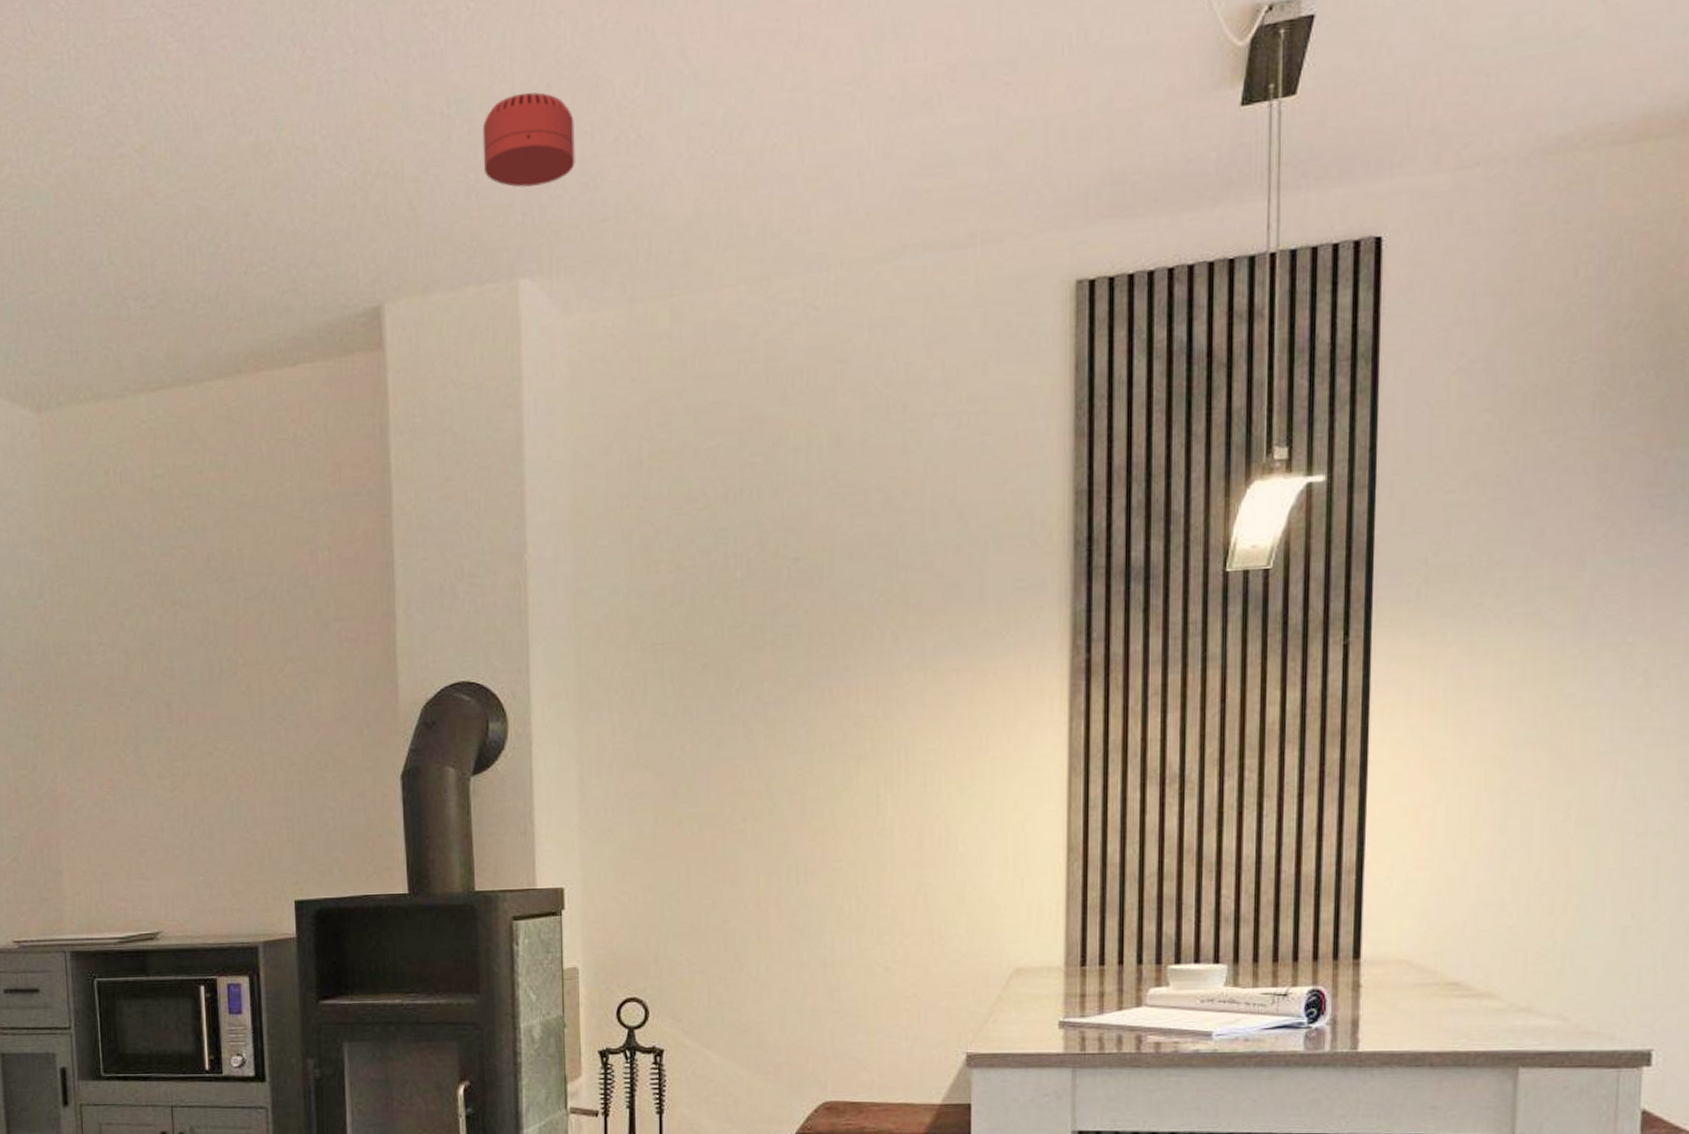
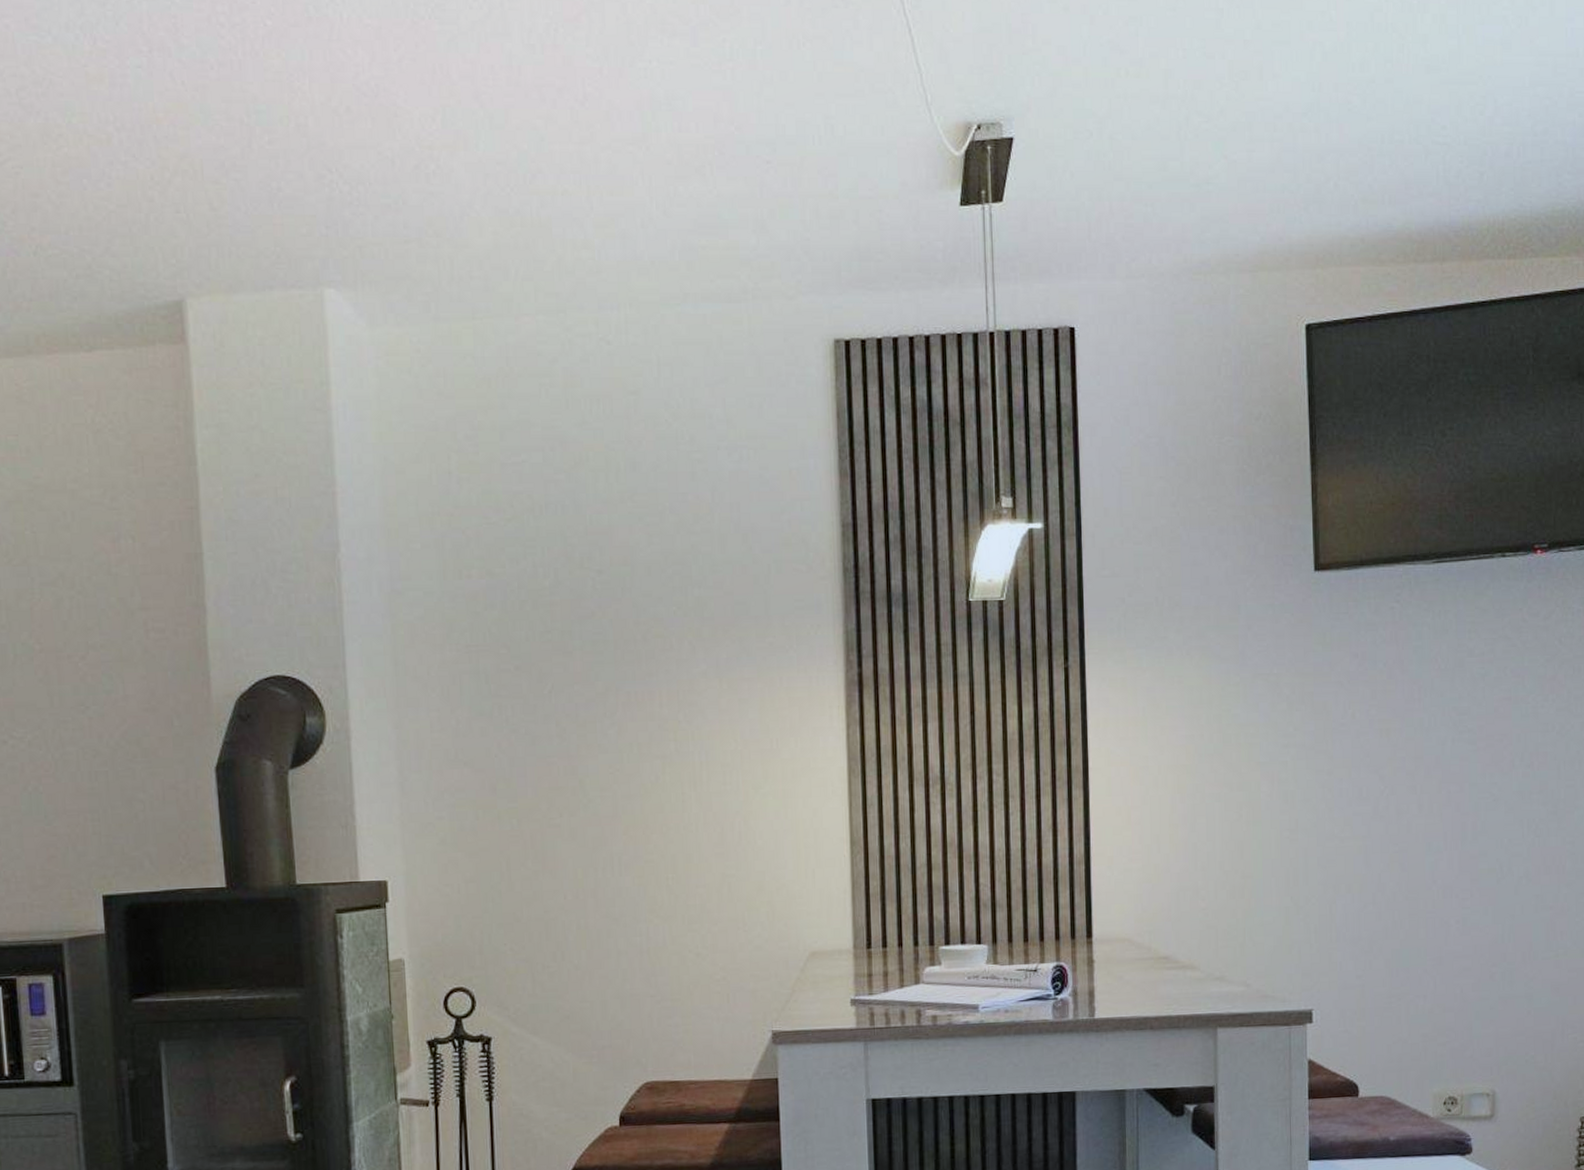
smoke detector: present [482,92,575,188] -> none [283,113,377,202]

